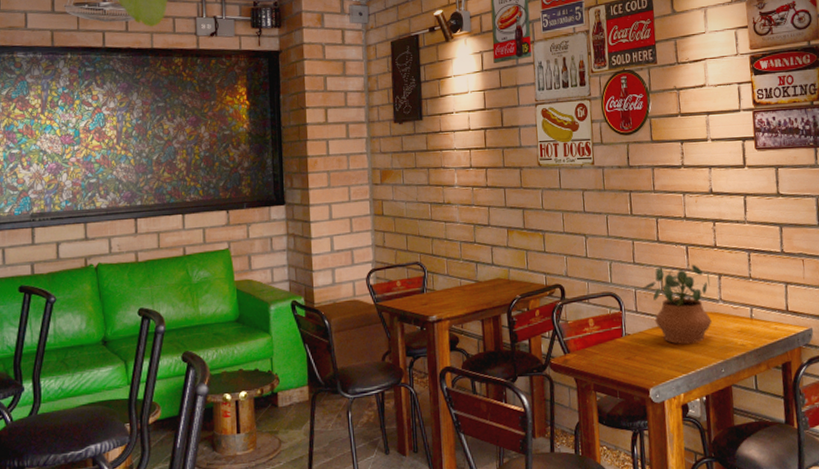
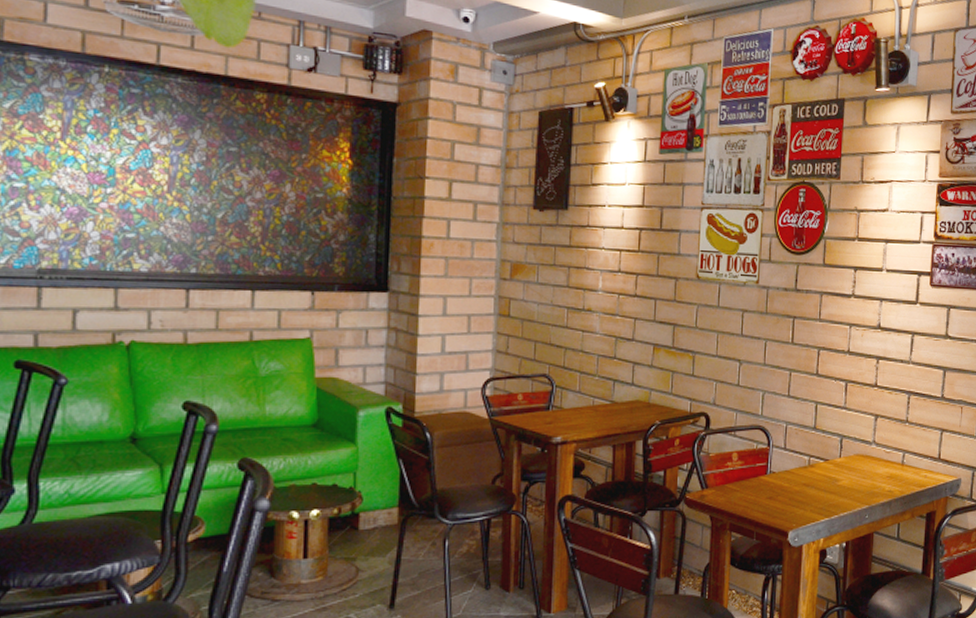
potted plant: present [643,264,712,345] -> none [795,402,866,487]

